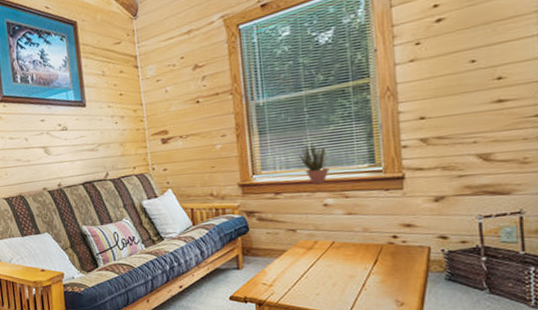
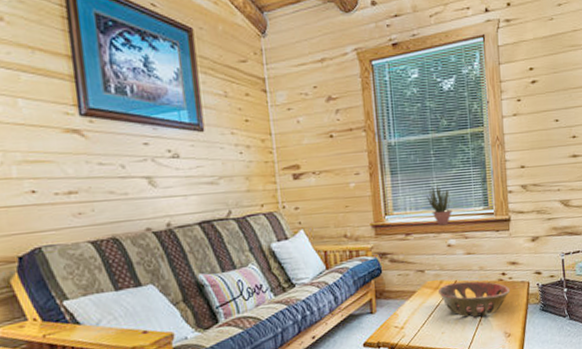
decorative bowl: none [313,243,404,281] -> present [439,281,511,317]

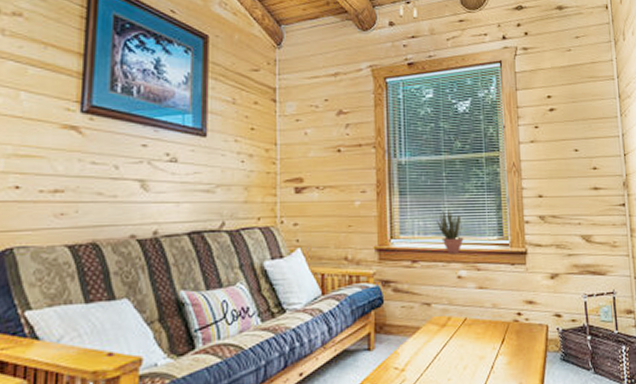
decorative bowl: present [439,281,511,317] -> none [446,319,527,363]

